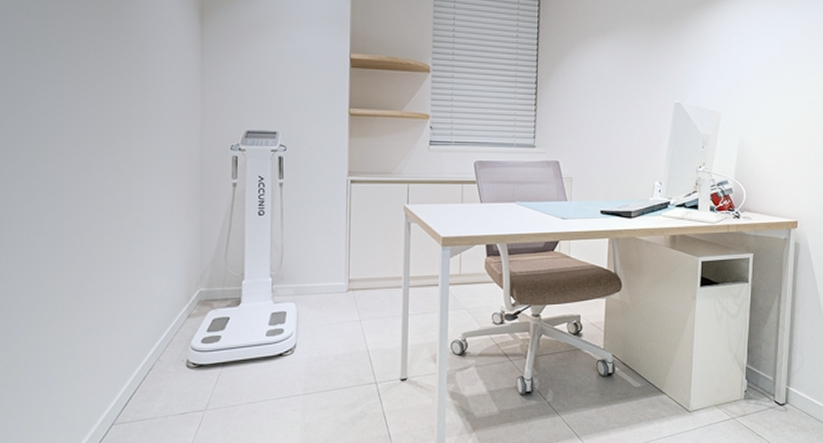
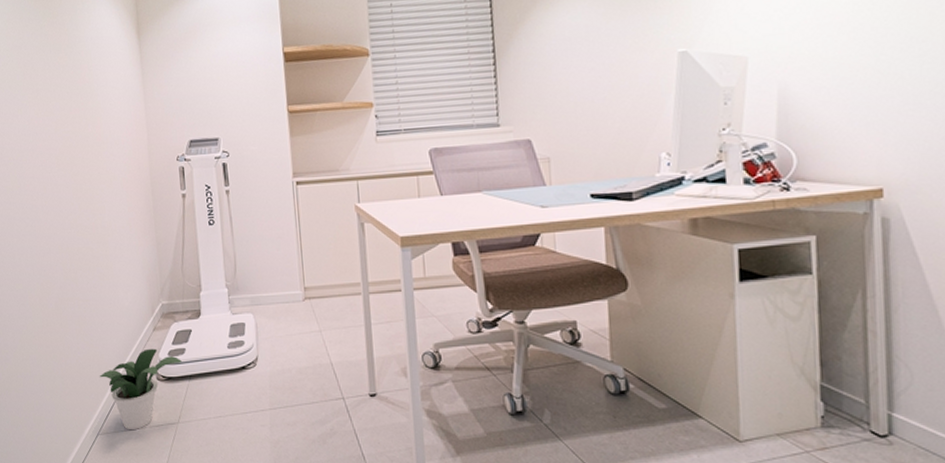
potted plant: none [120,336,216,419] -> present [99,348,182,431]

